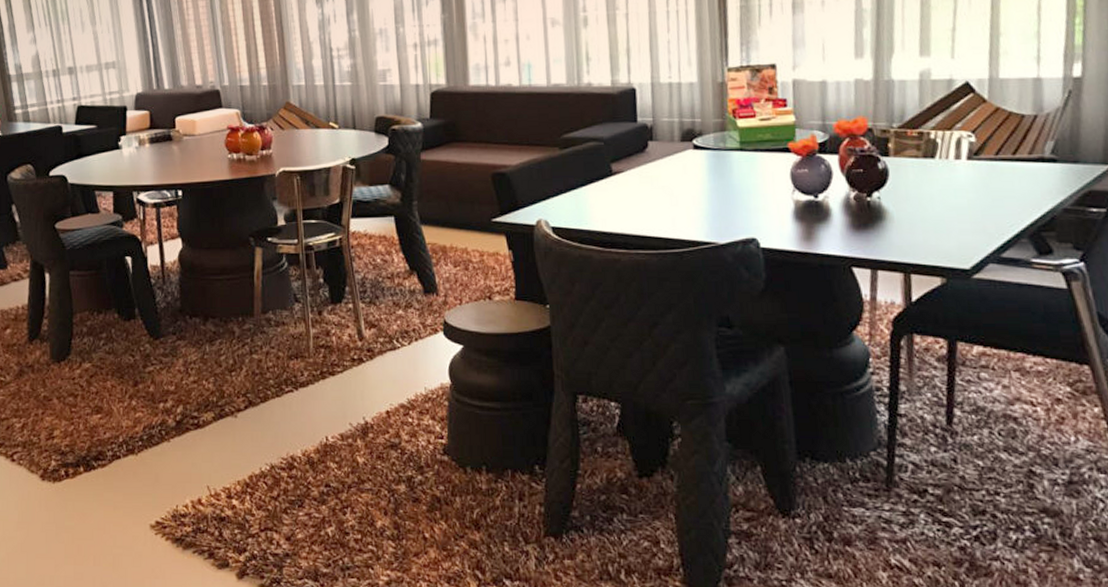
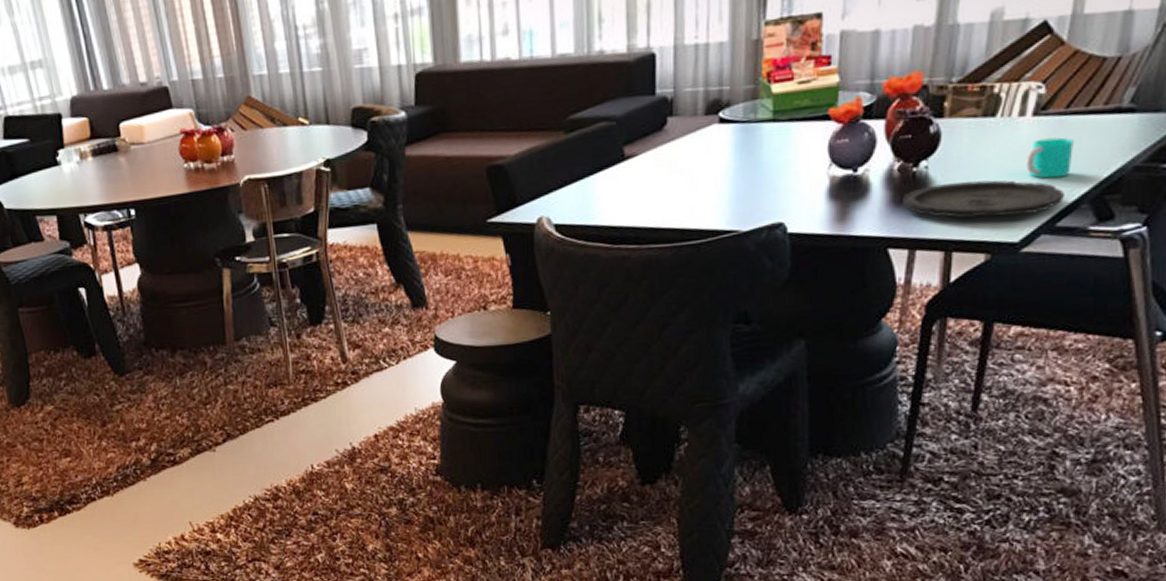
plate: none [861,212,1005,246] -> present [903,180,1064,219]
cup: none [966,179,1008,214] -> present [1026,137,1074,179]

